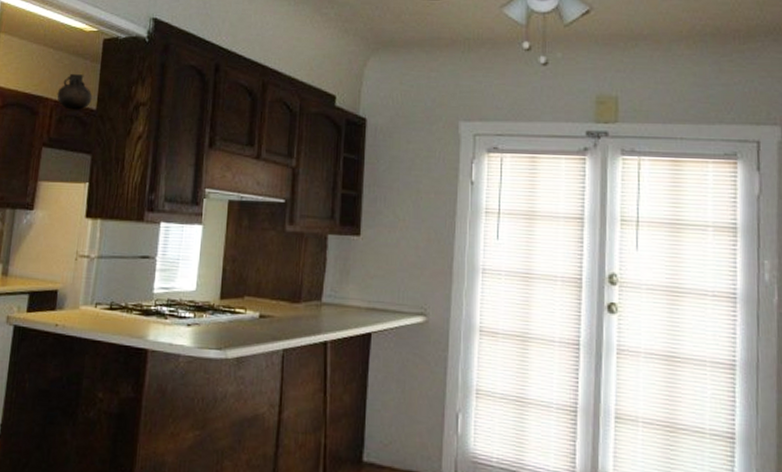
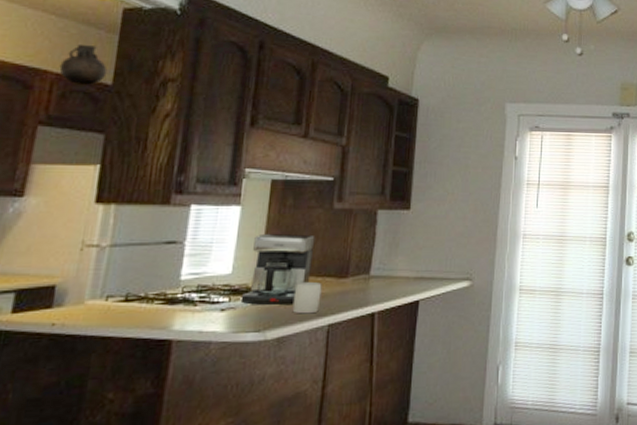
coffee maker: none [204,253,269,325] -> present [240,233,315,305]
mug: none [249,303,277,337] -> present [292,281,322,314]

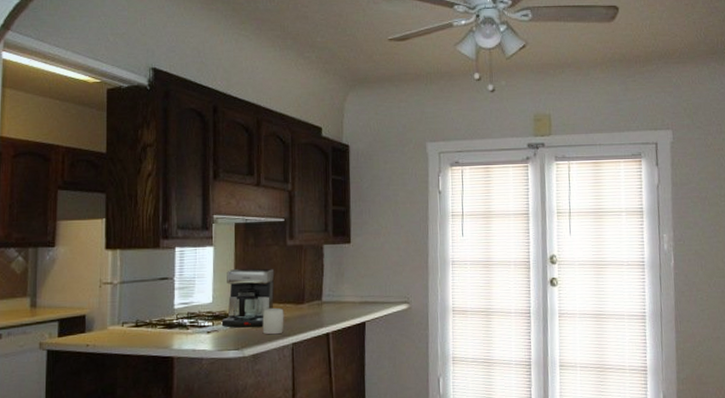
vase: present [59,43,108,85] -> none [67,121,102,155]

